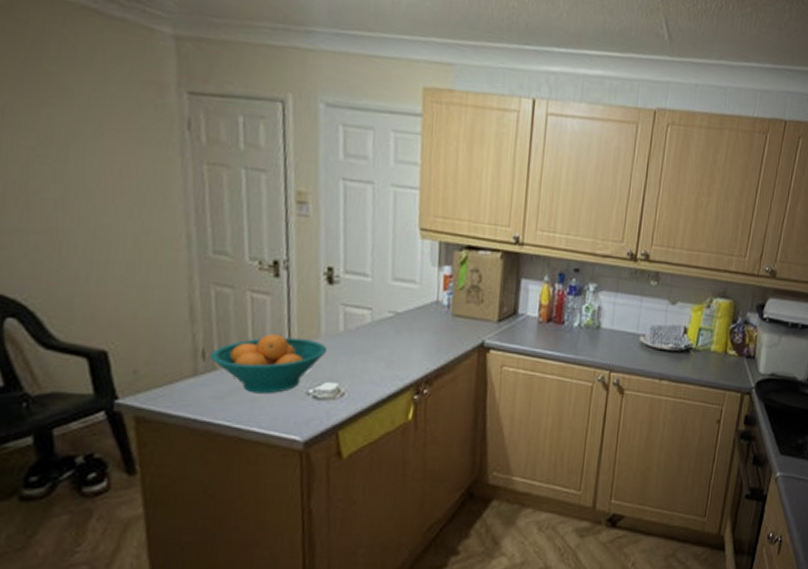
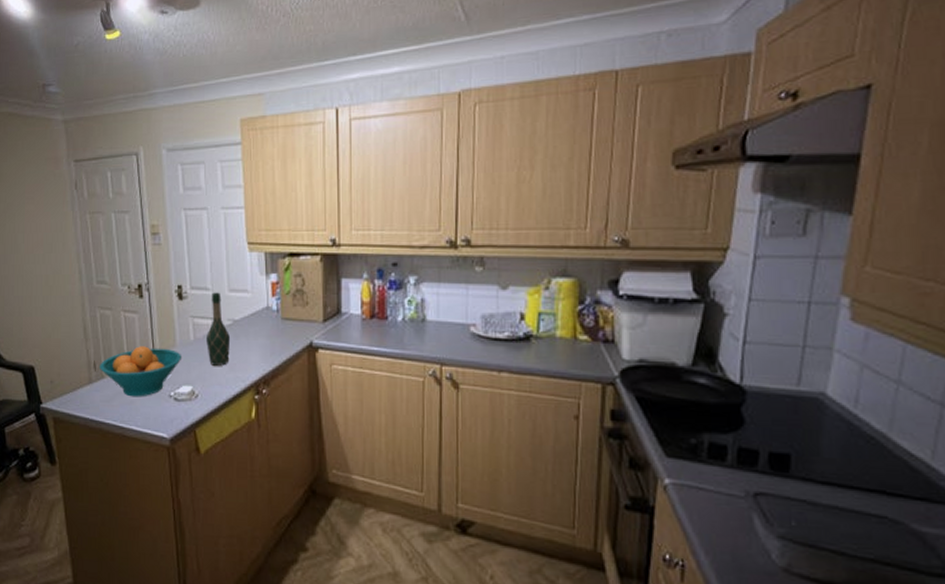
wine bottle: none [359,279,390,362] -> present [207,292,230,366]

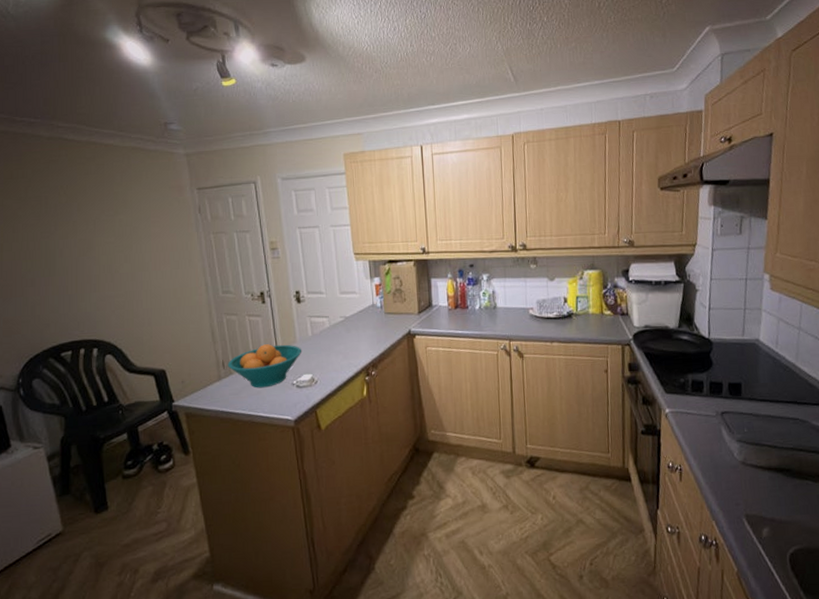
wine bottle: present [207,292,230,366] -> none [323,295,343,356]

